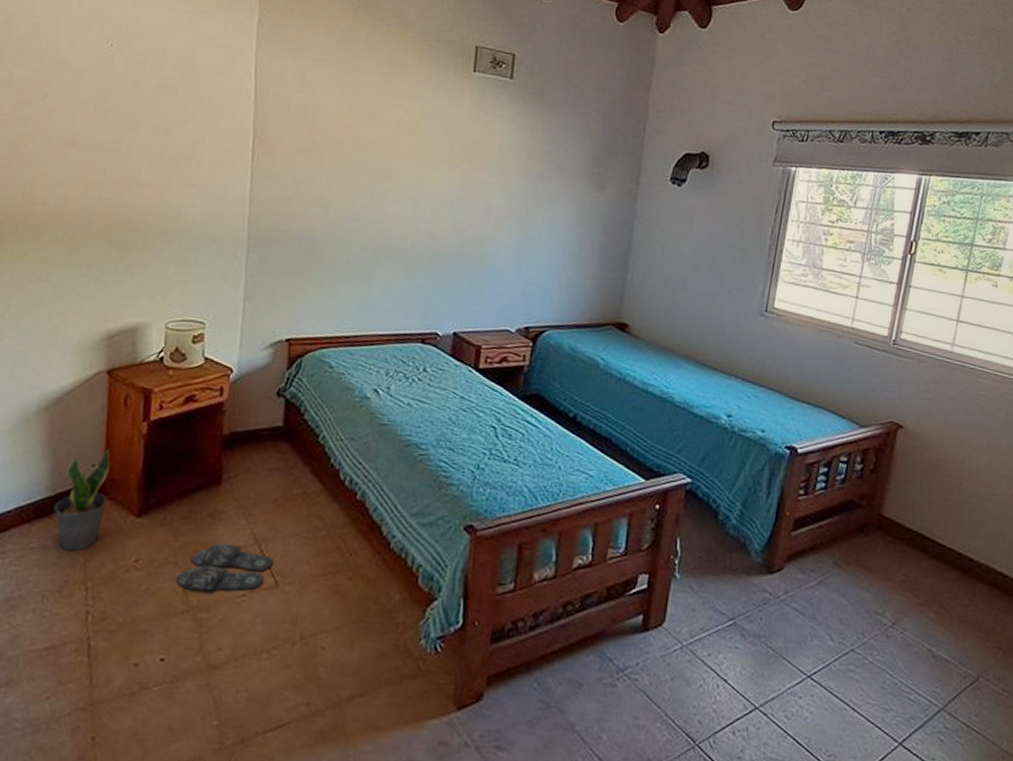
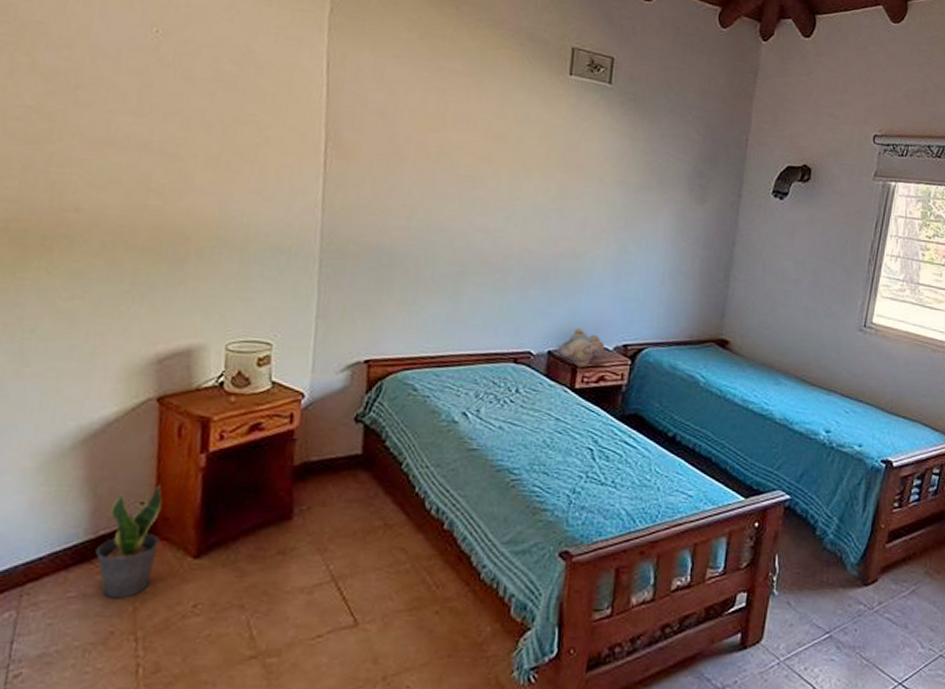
slippers: present [177,543,273,592] -> none [242,582,352,636]
teddy bear: none [461,311,507,348] -> present [556,328,605,367]

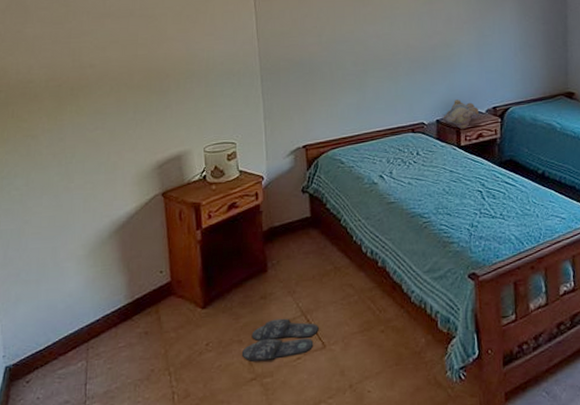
potted plant: present [95,485,162,599] -> none [134,257,176,345]
slippers: none [242,582,352,636] -> present [243,318,319,362]

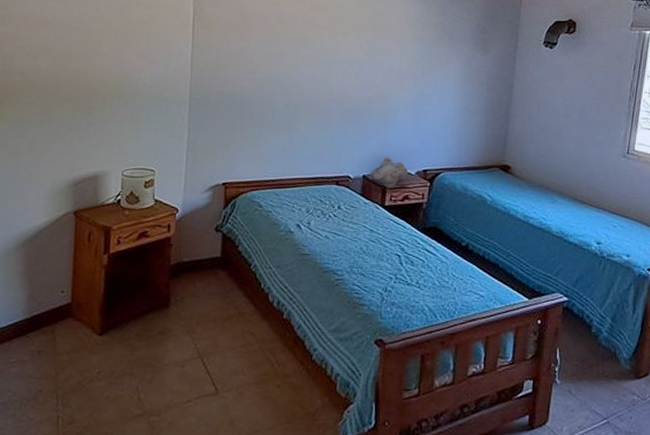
slippers: present [243,318,319,362] -> none [133,357,214,399]

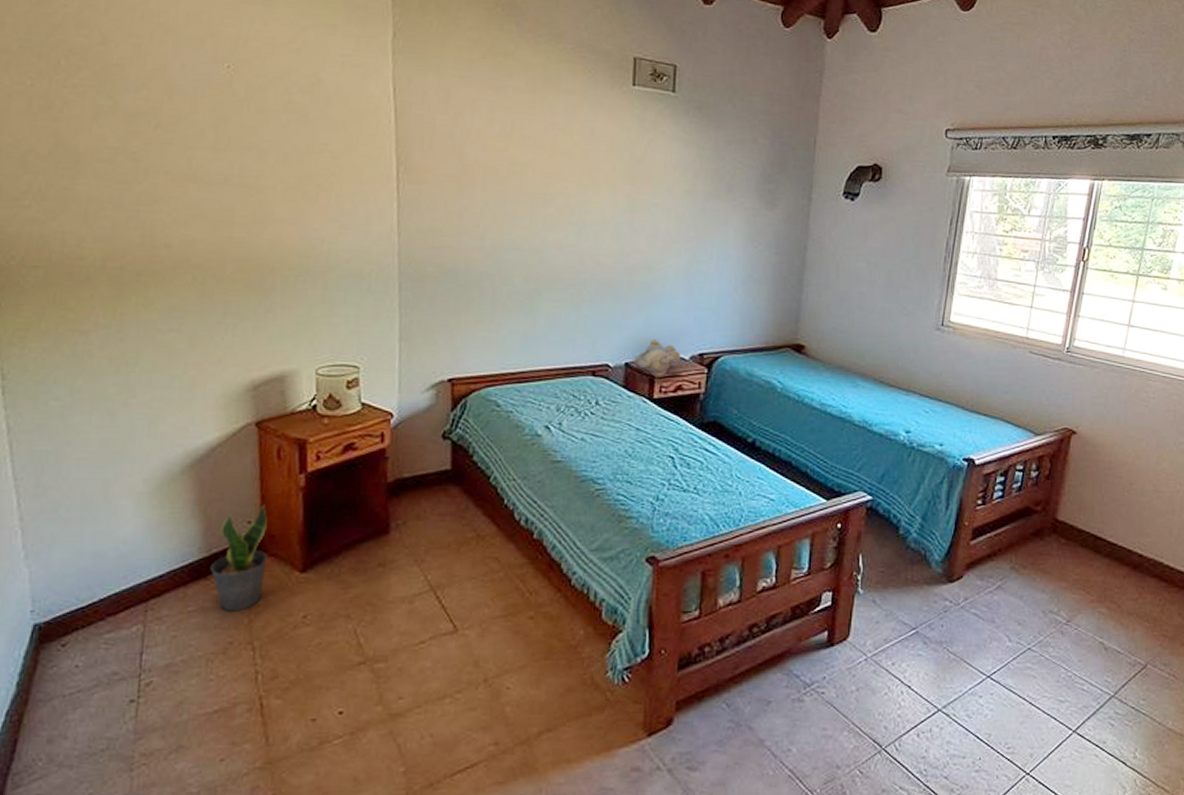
potted plant: none [30,278,77,365] -> present [210,505,268,612]

